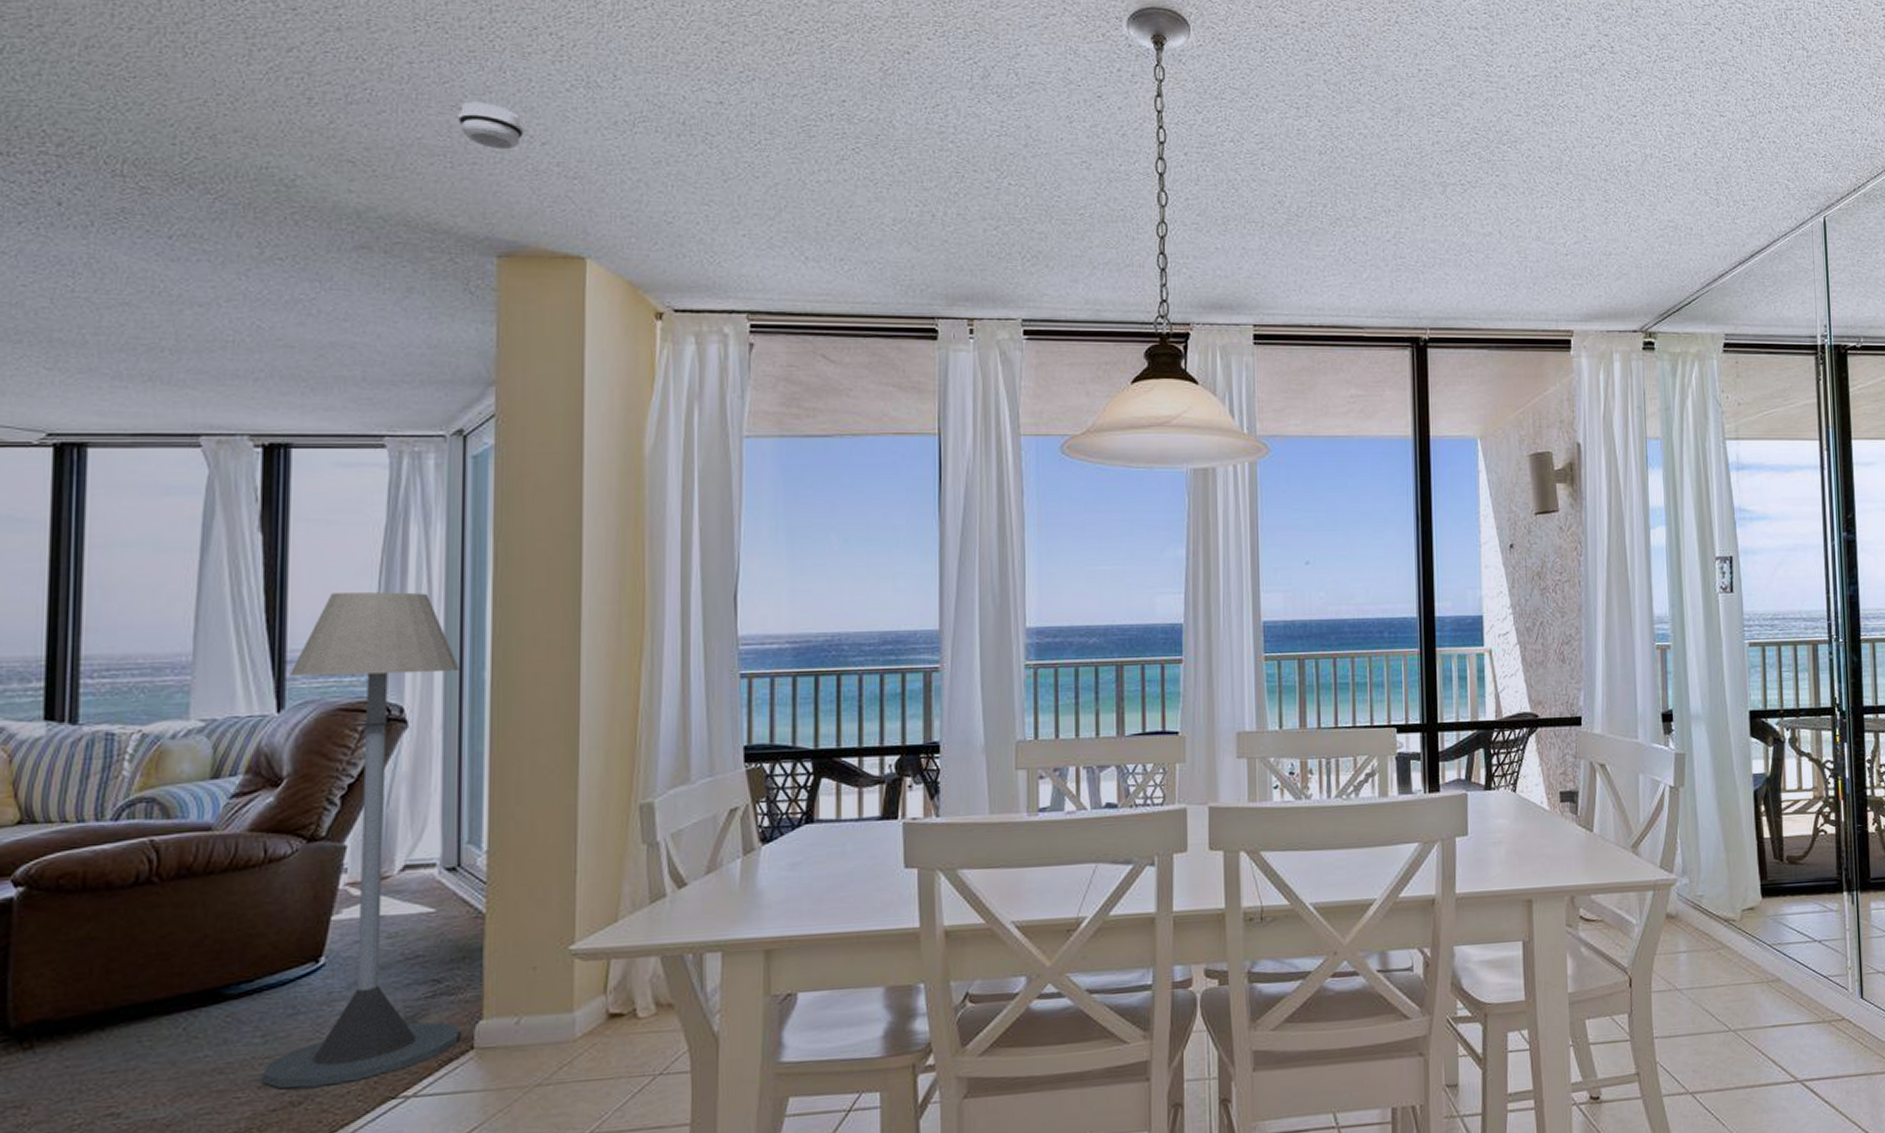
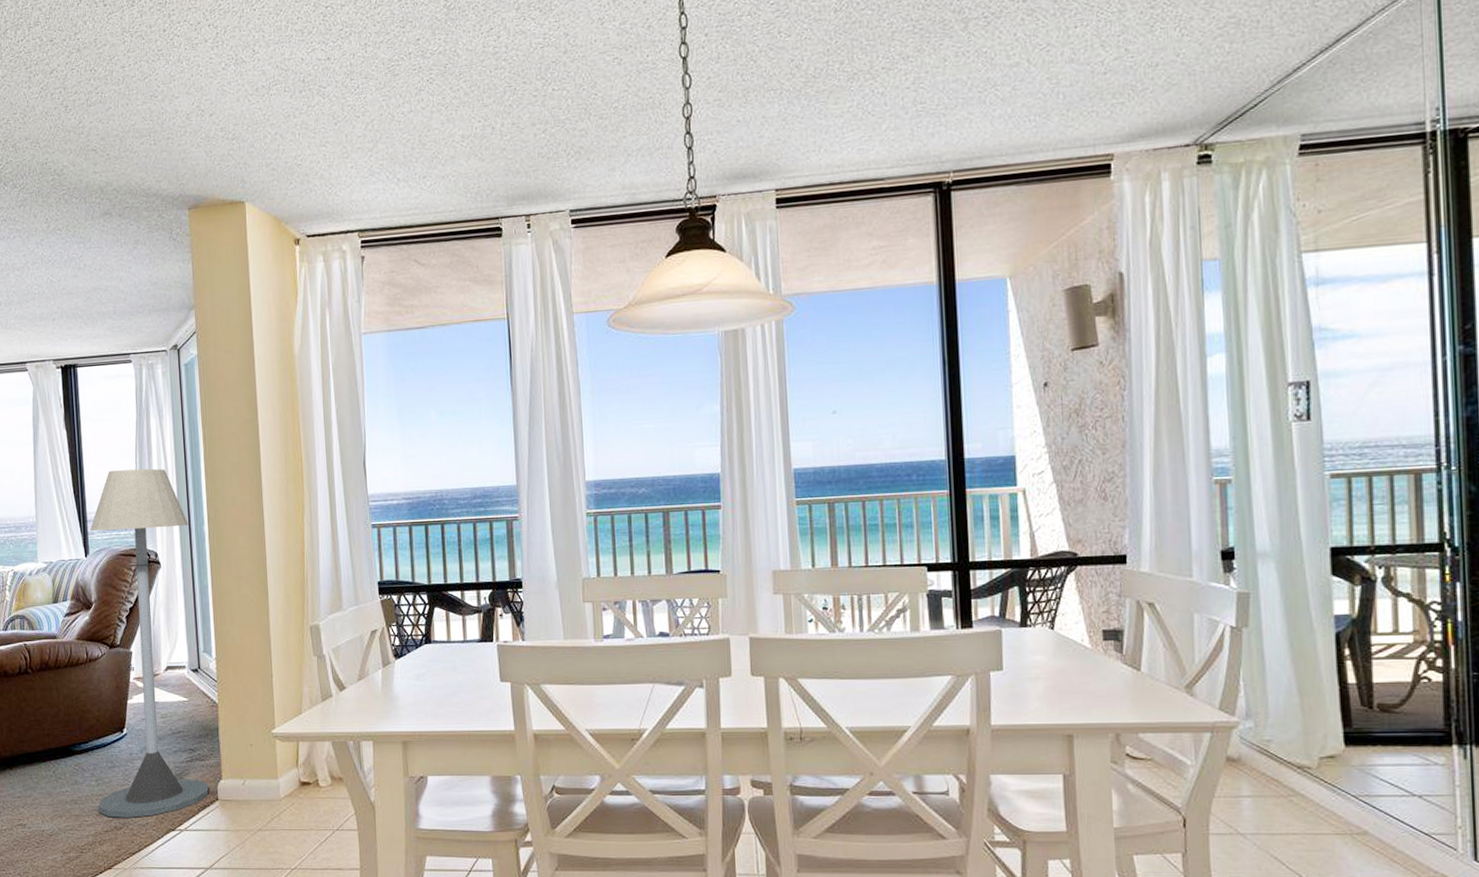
smoke detector: present [458,101,525,150] -> none [155,89,198,125]

